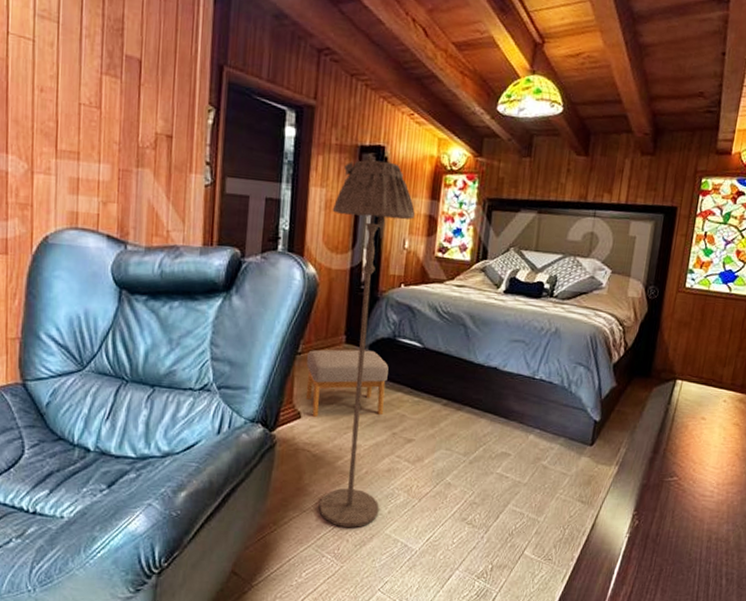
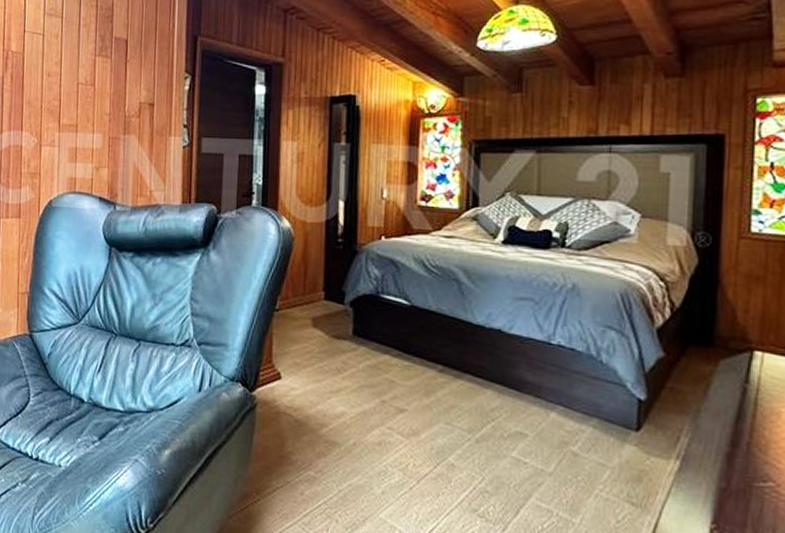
footstool: present [305,349,389,417] -> none [284,306,373,379]
floor lamp: present [318,160,415,528] -> none [303,110,392,507]

